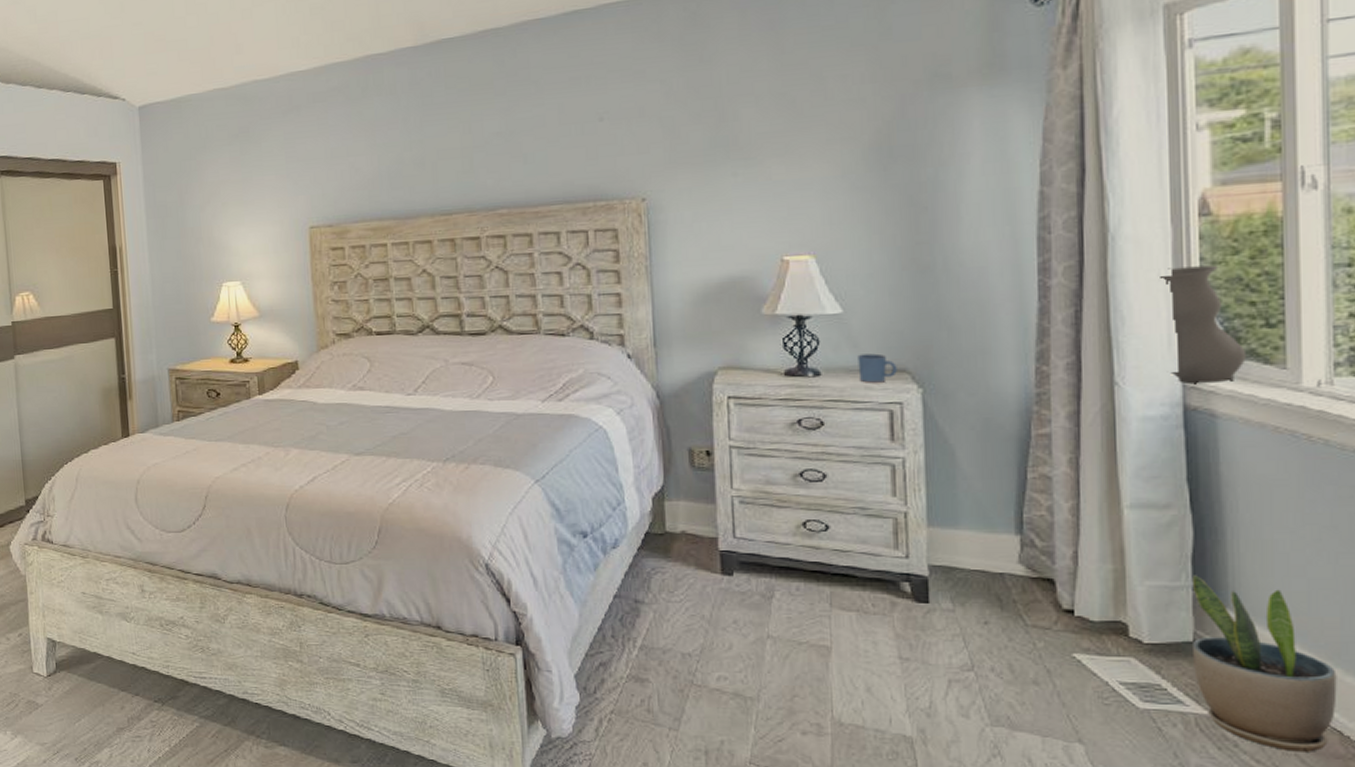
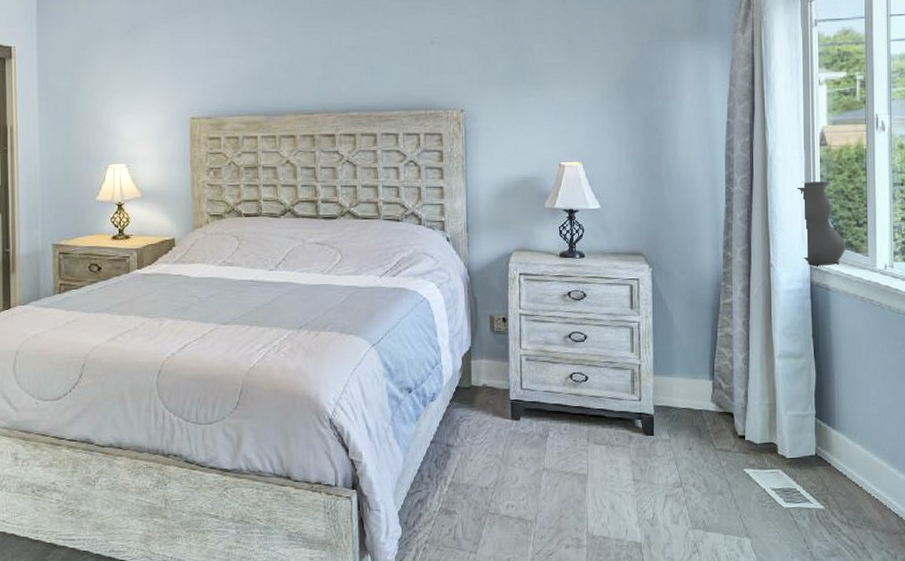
mug: present [858,353,897,384] -> none [610,240,636,265]
potted plant: present [1191,575,1337,752] -> none [814,406,895,532]

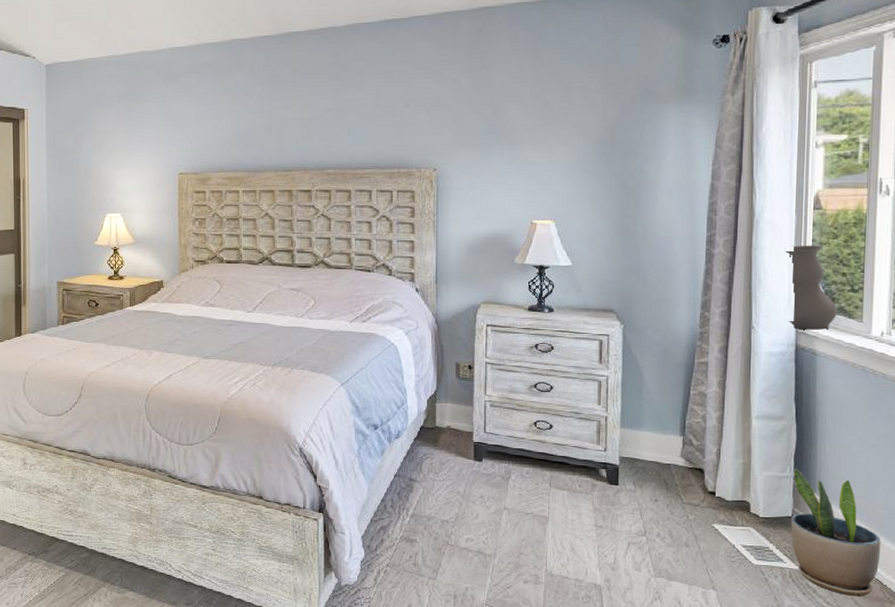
potted plant: none [814,406,895,532] -> present [790,468,881,596]

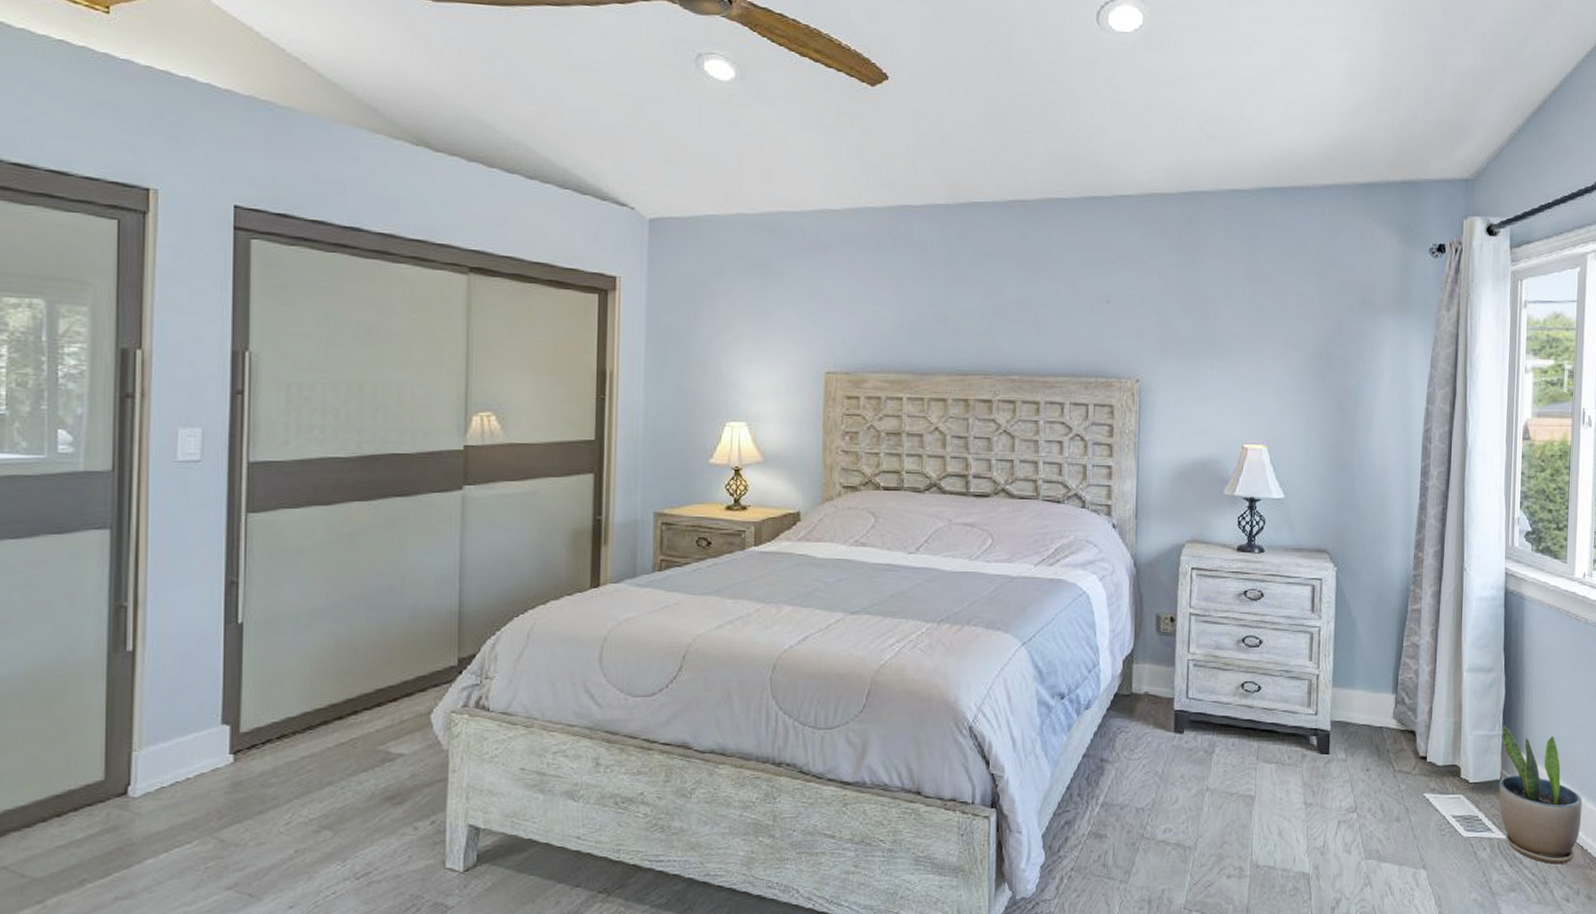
vase: present [786,245,839,331] -> none [1497,479,1545,573]

